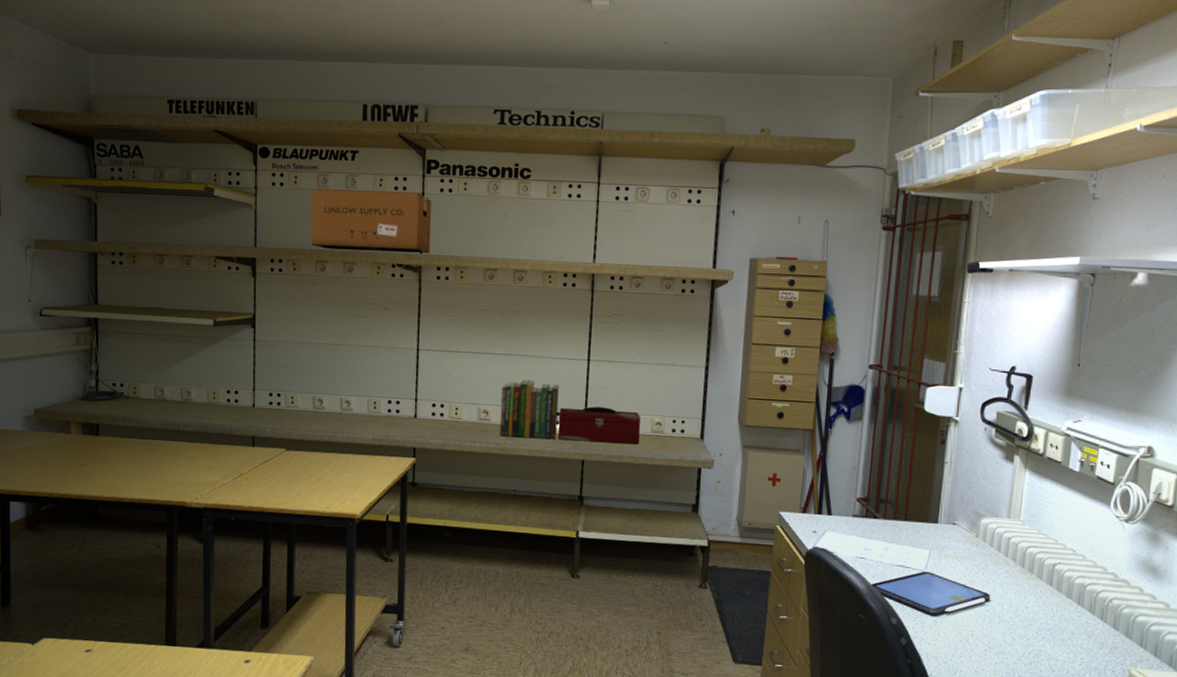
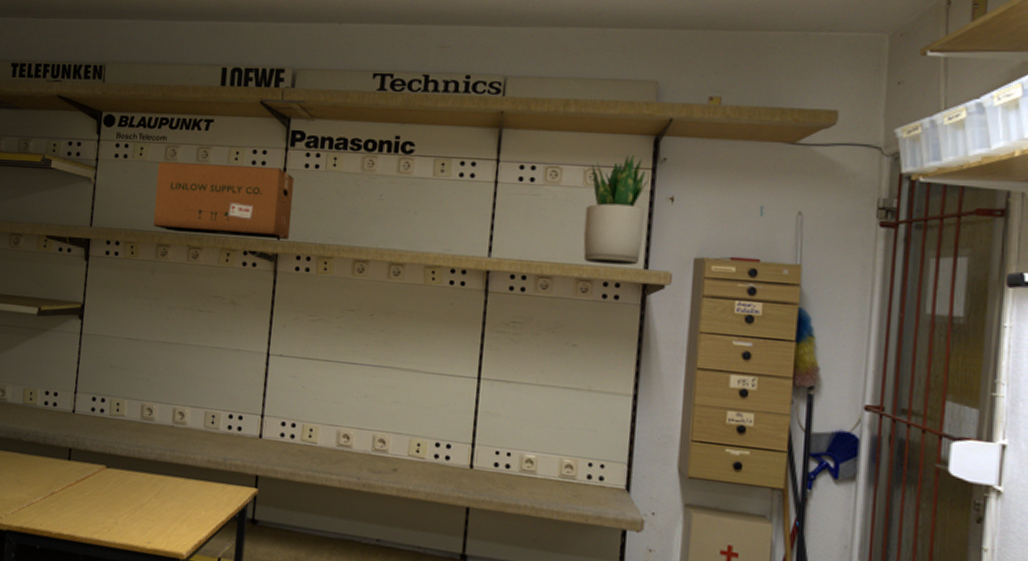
books: present [499,379,559,440] -> none [362,398,440,478]
toolbox: present [557,406,640,445] -> none [436,437,545,493]
planter: none [666,177,716,266] -> present [583,155,649,266]

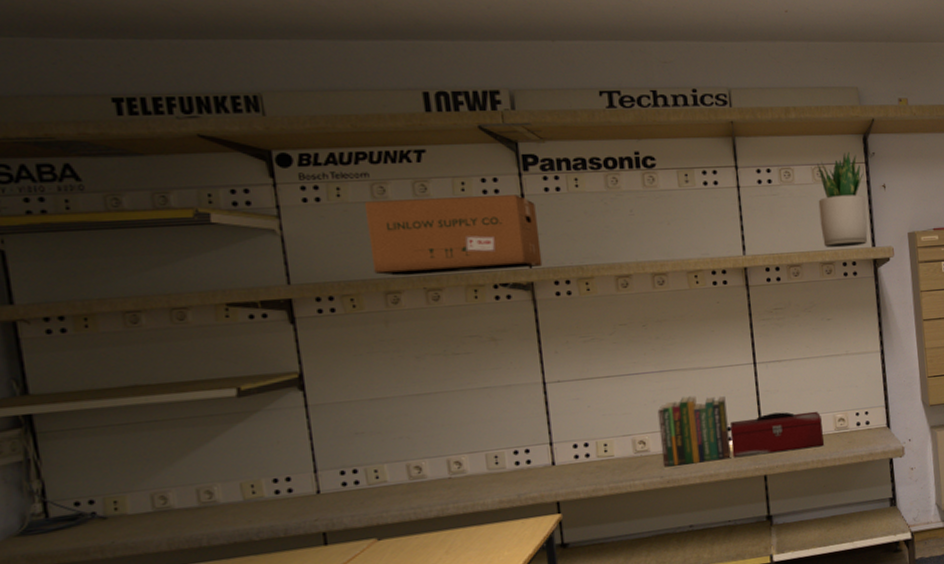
books: none [362,398,440,478] -> present [657,395,731,467]
toolbox: none [436,437,545,493] -> present [729,411,824,458]

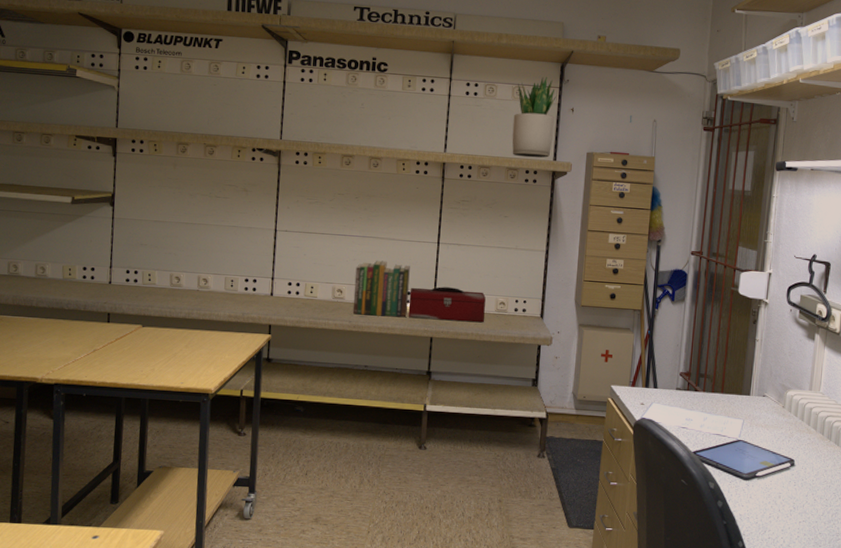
box: present [365,195,543,276] -> none [173,73,292,139]

